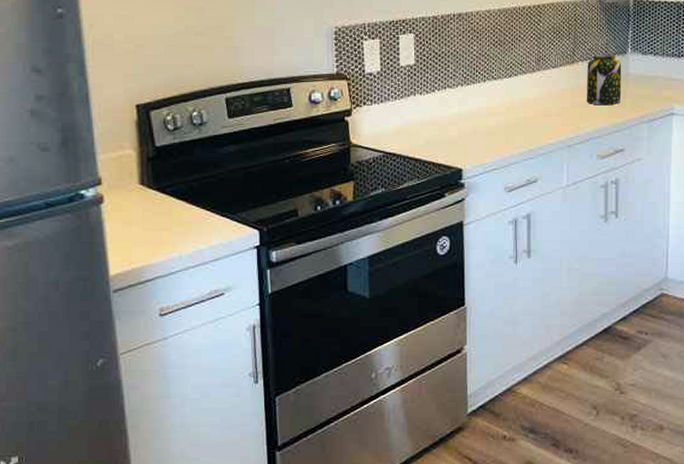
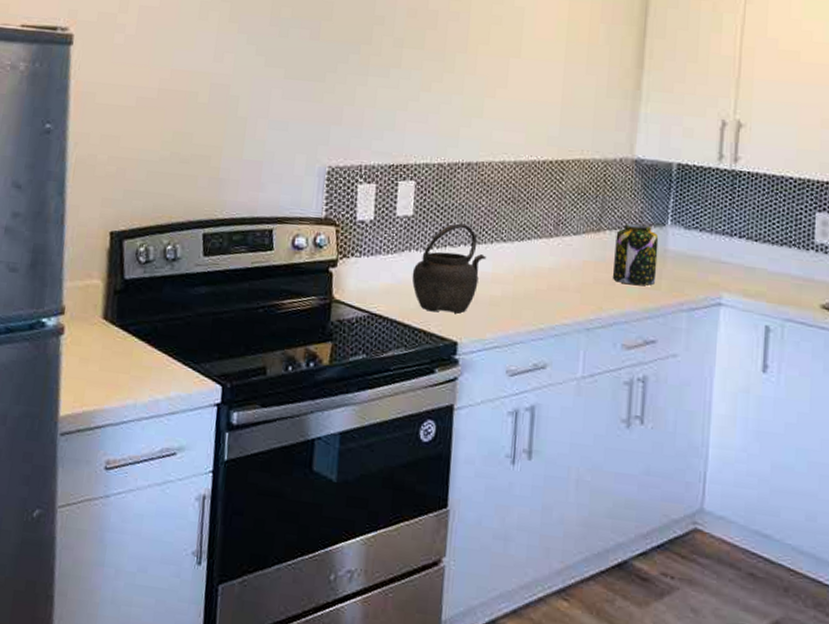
kettle: none [418,67,480,146] -> present [412,223,486,314]

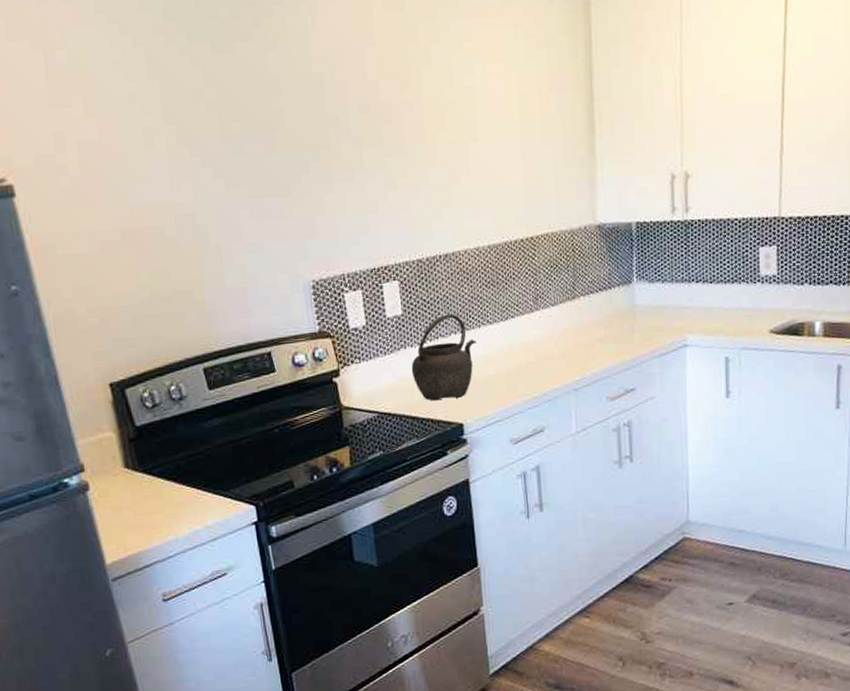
jar: present [613,223,659,286] -> none [589,285,629,343]

